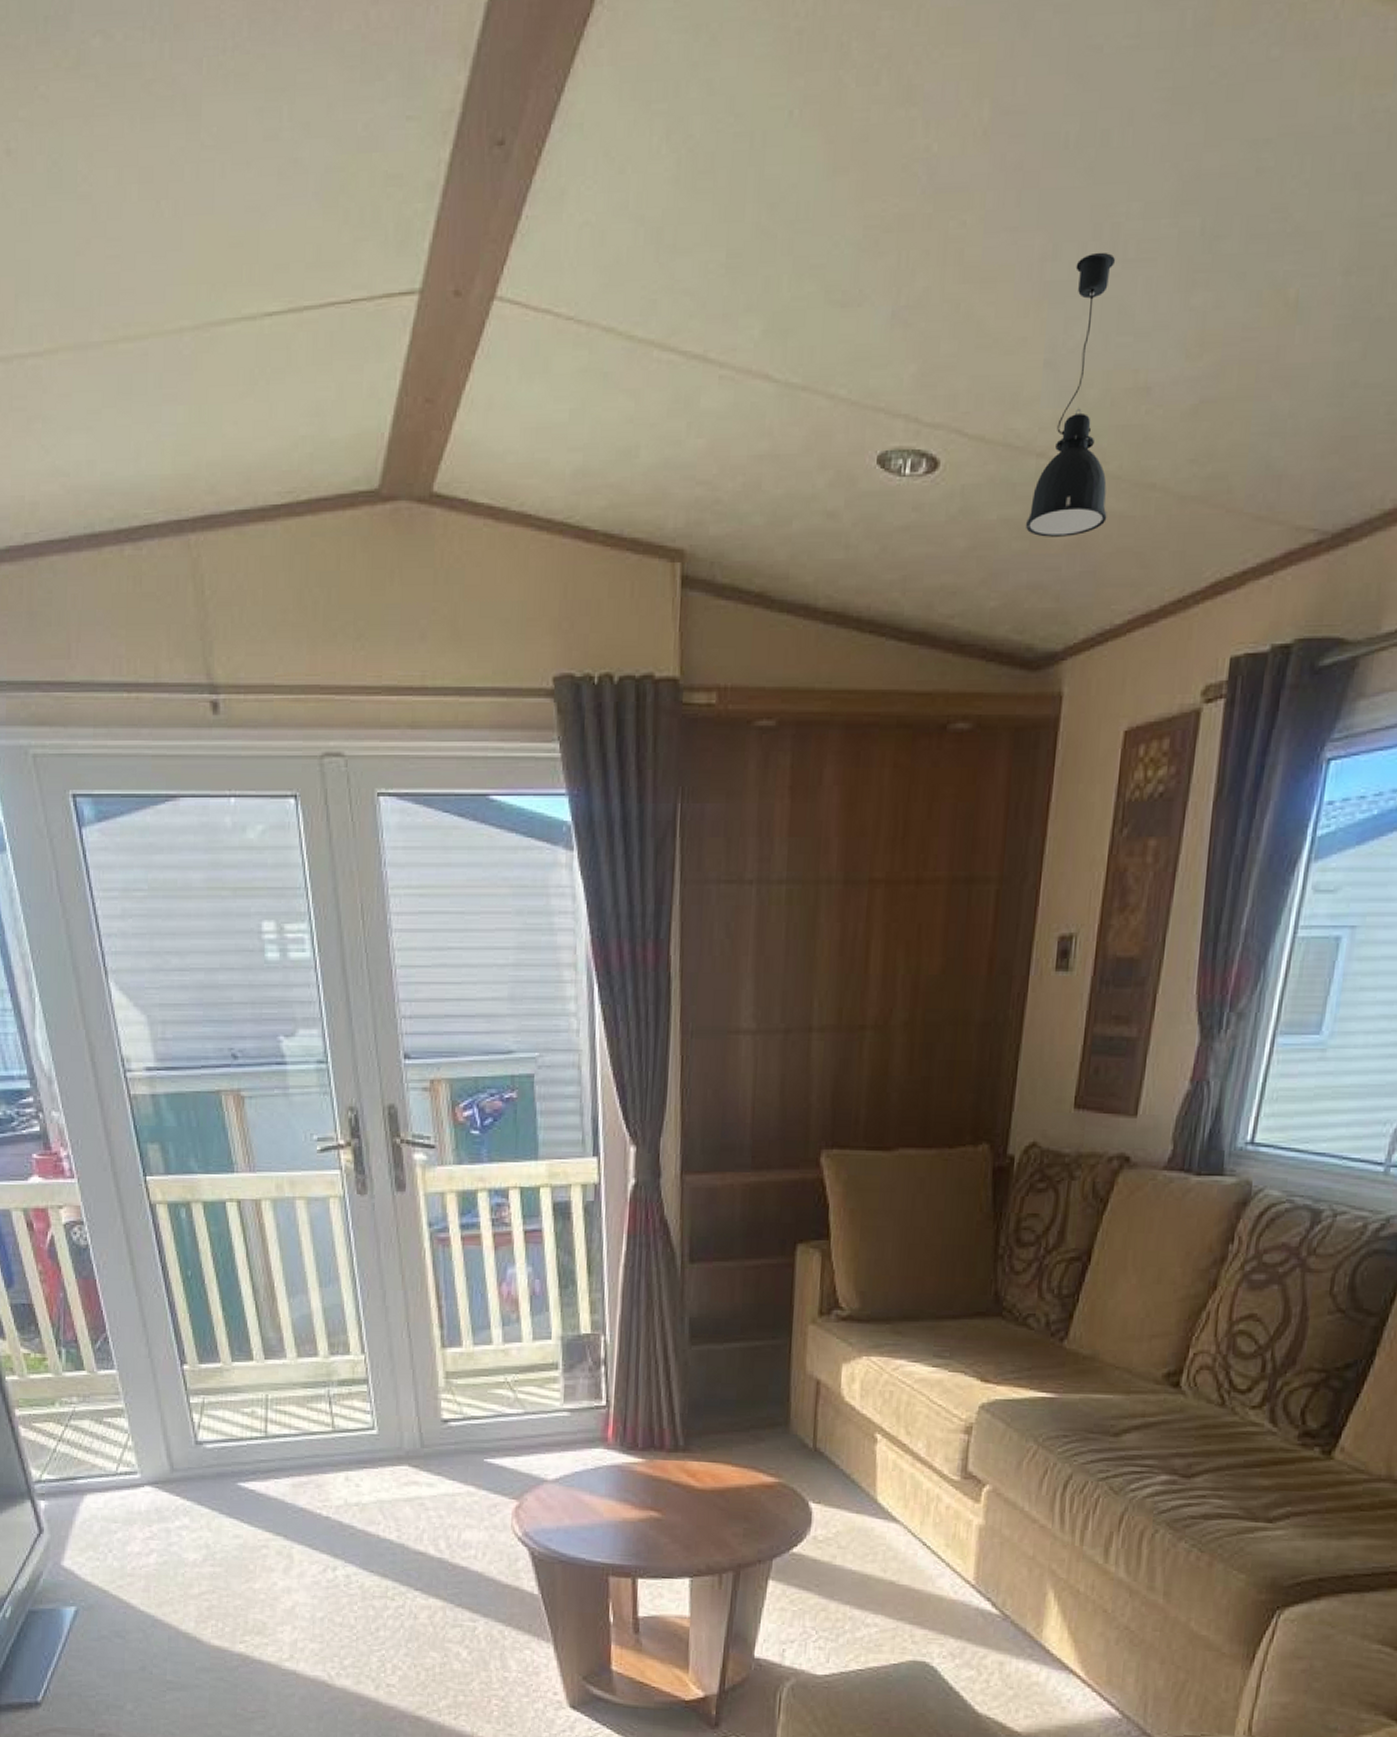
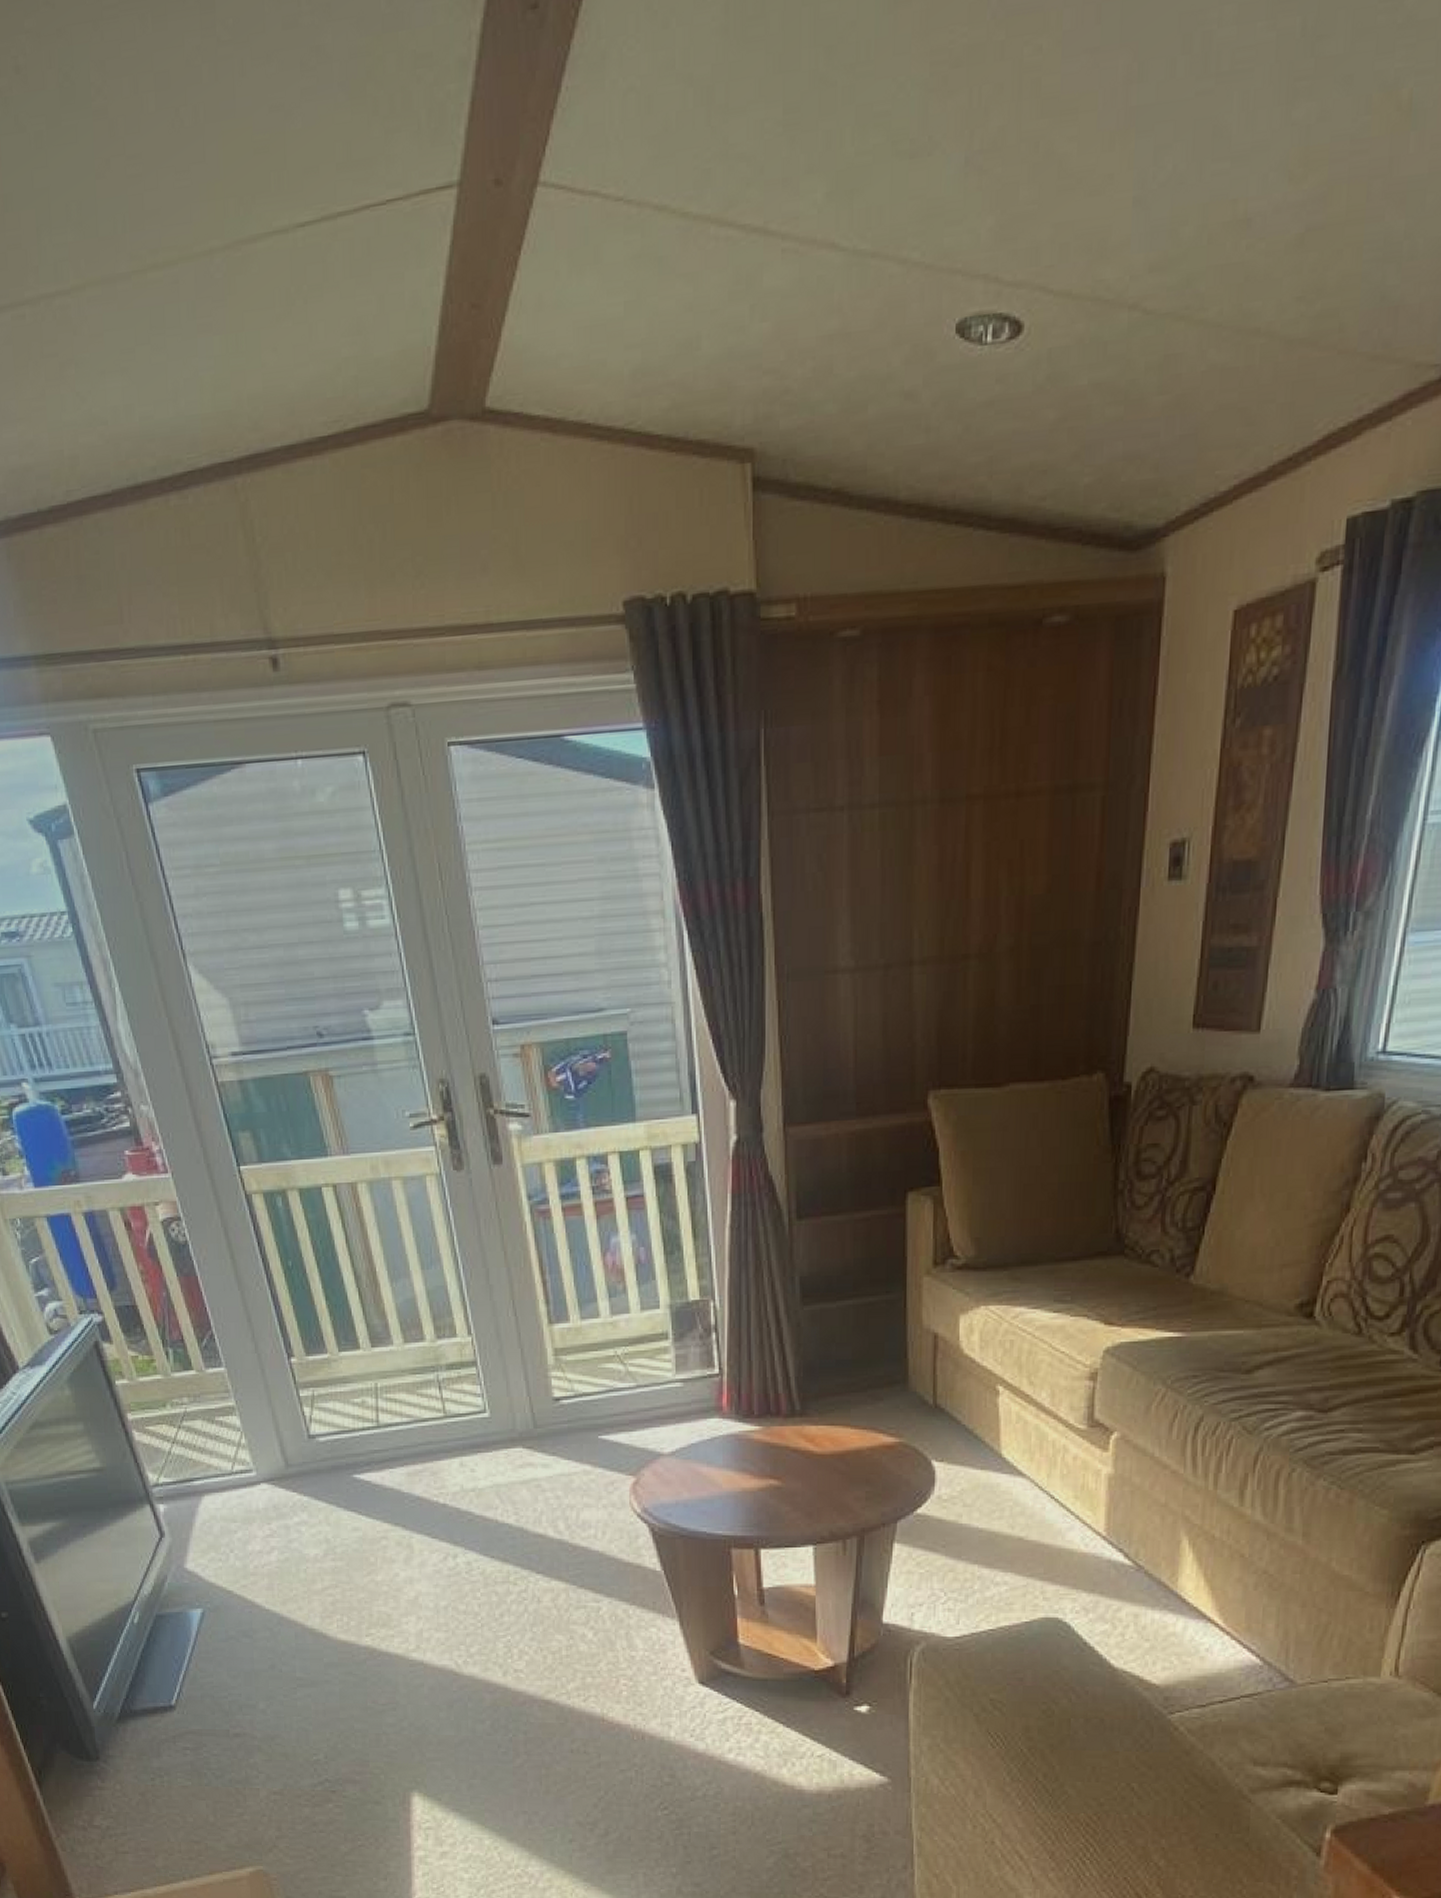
pendant light: present [1025,252,1116,537] -> none [1118,67,1209,400]

